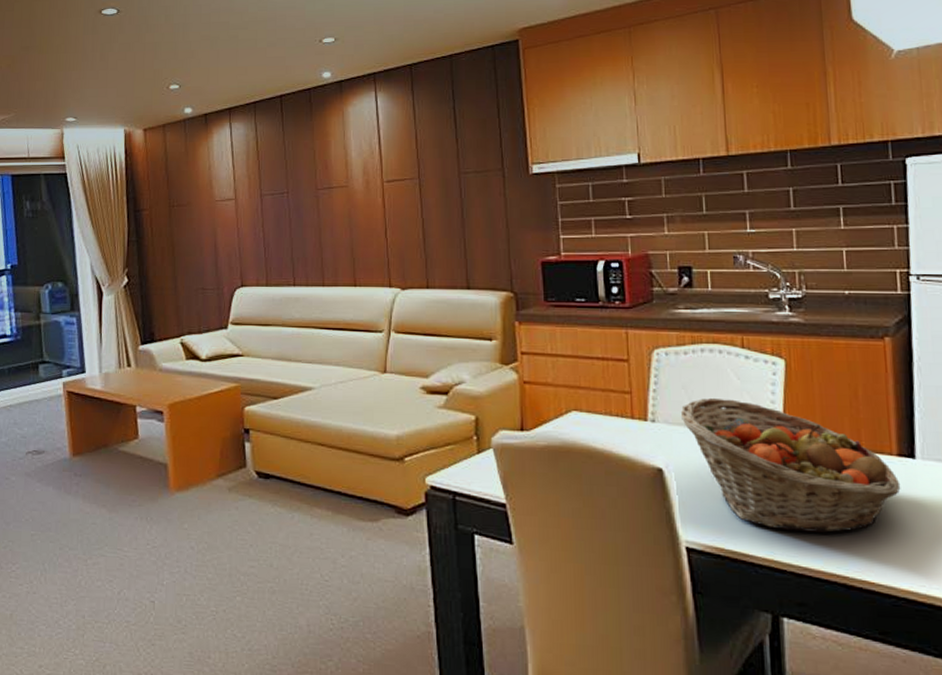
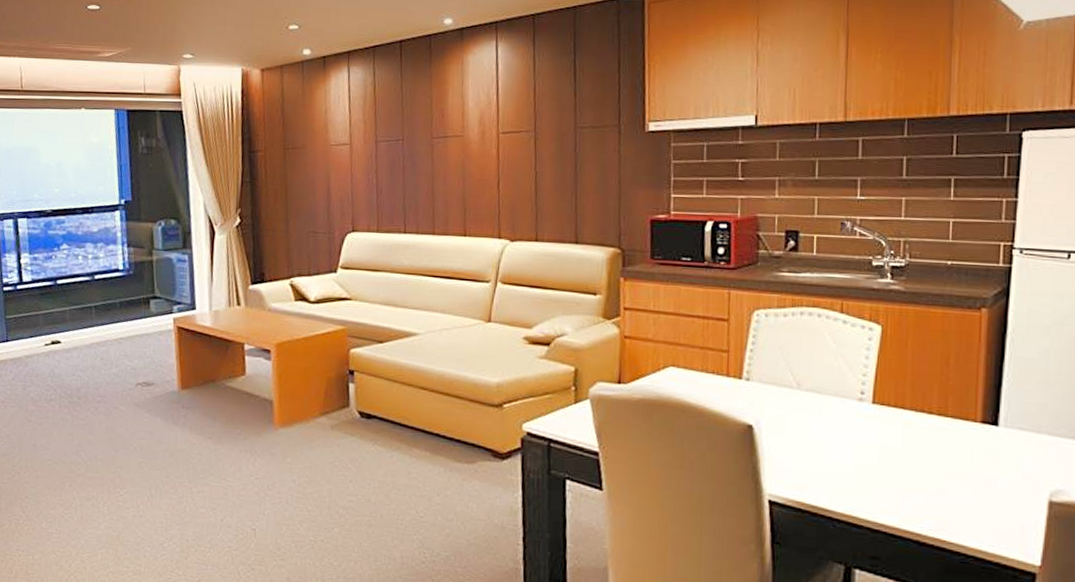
fruit basket: present [680,397,901,533] -> none [774,359,981,493]

